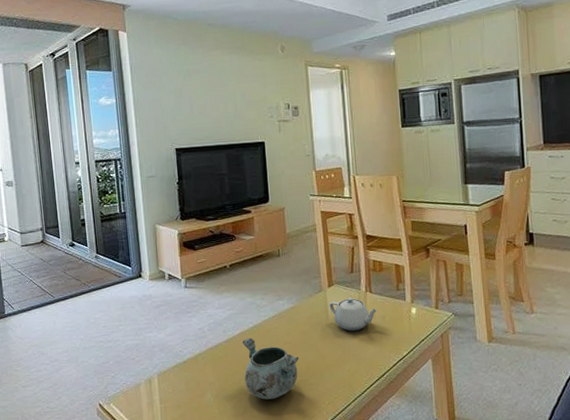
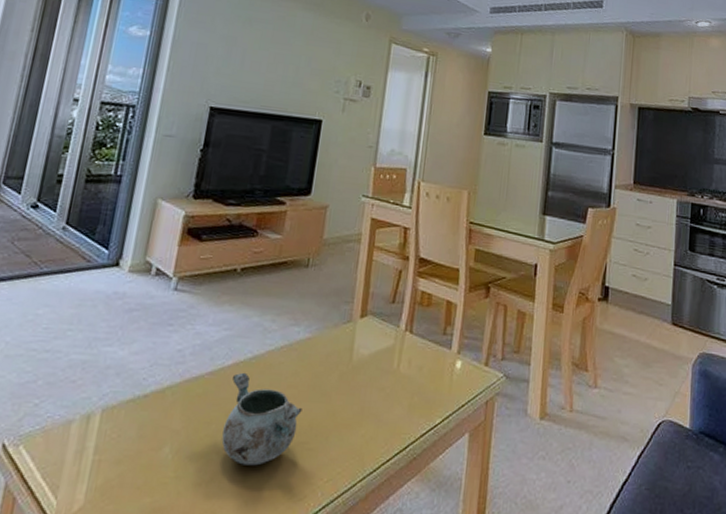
teapot: present [329,297,378,331] -> none [356,335,416,382]

